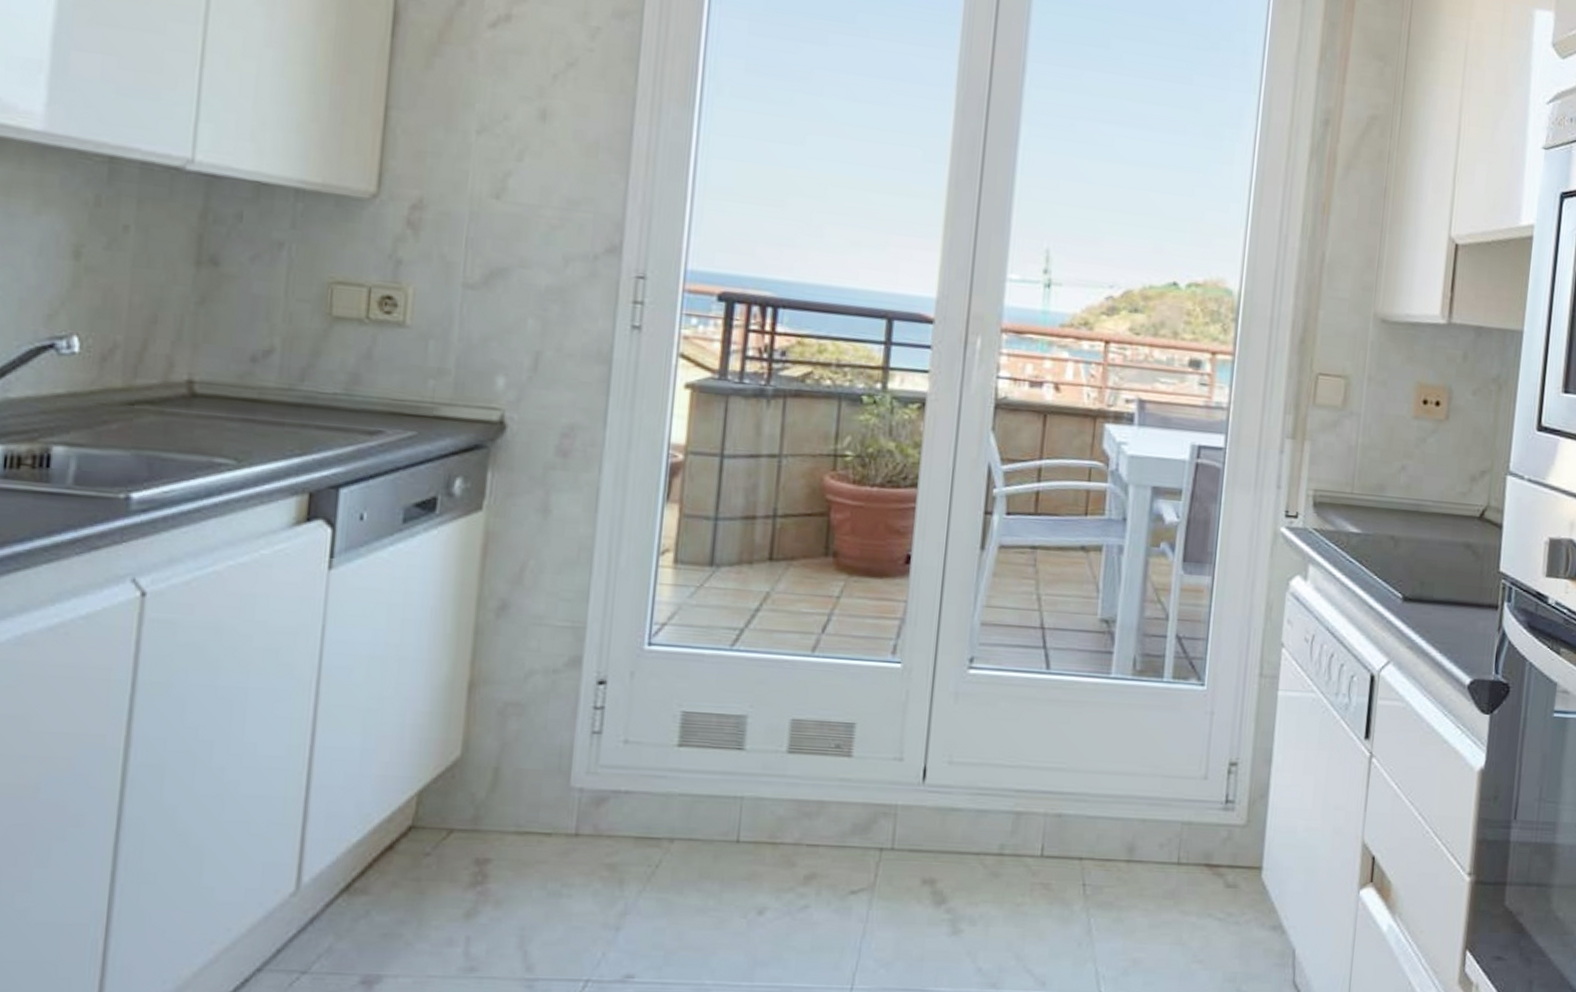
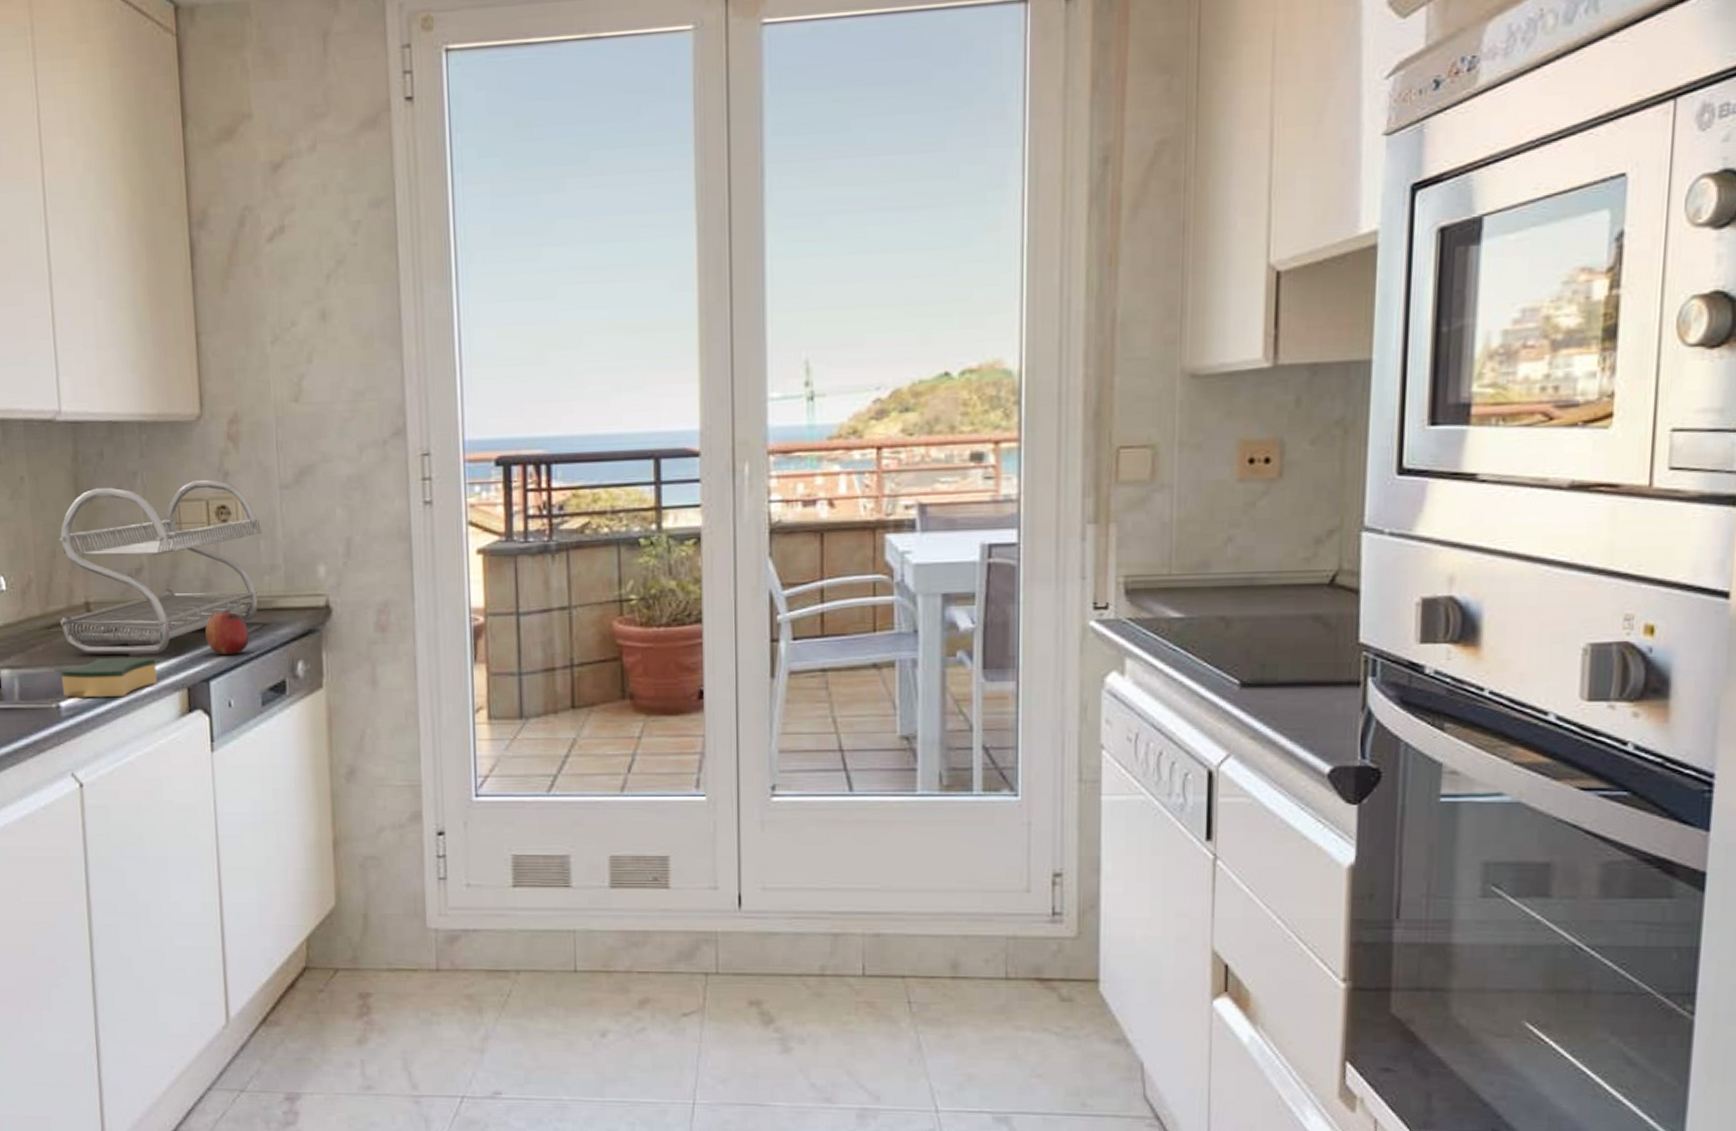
sponge: none [137,447,272,495] -> present [61,657,157,698]
dish rack: none [149,252,434,450] -> present [58,479,262,656]
fruit: none [343,412,400,462] -> present [205,611,250,655]

